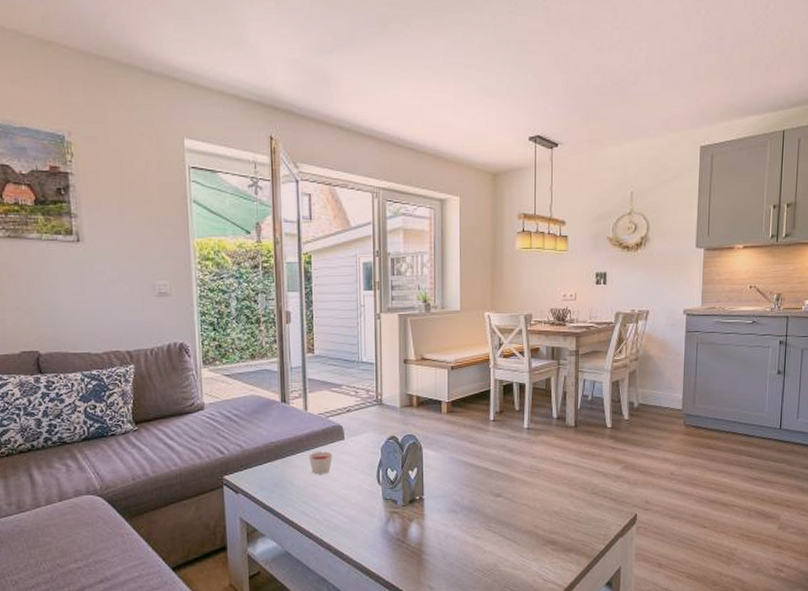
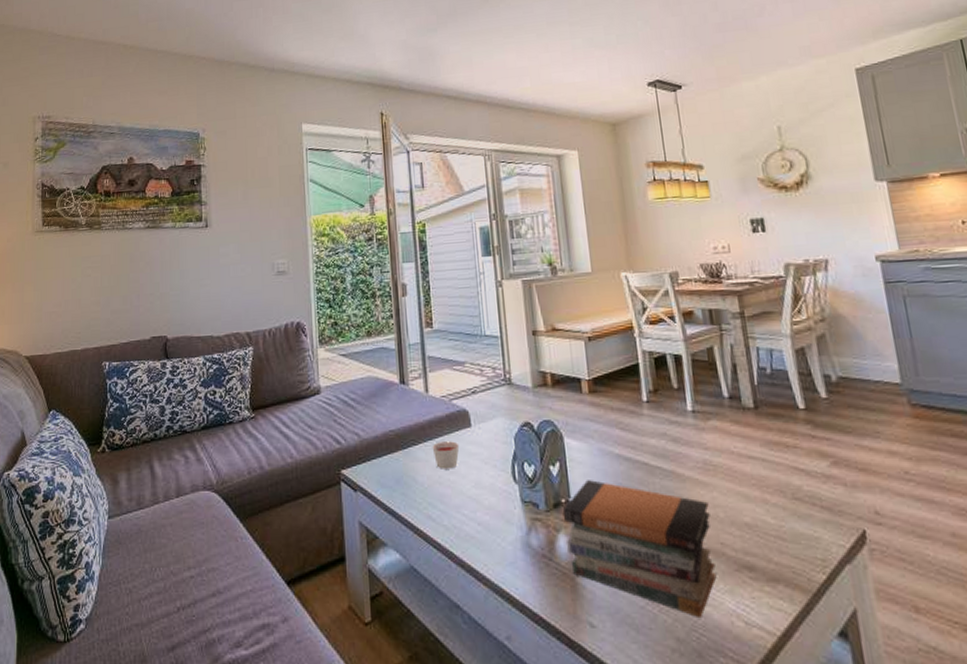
book stack: none [416,481,530,578] -> present [562,480,717,617]

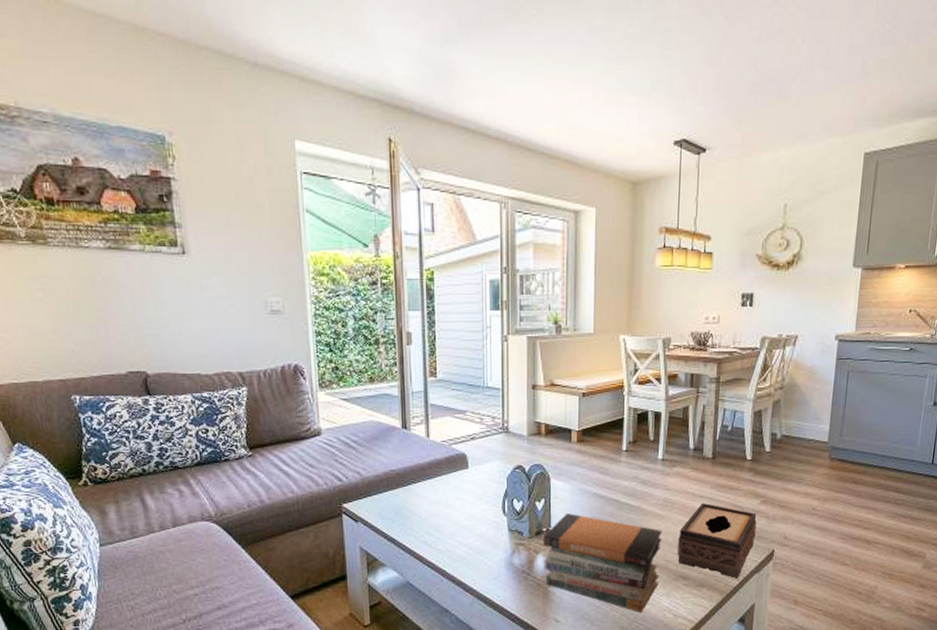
candle: present [432,441,460,469] -> none [430,480,456,504]
tissue box: none [731,465,835,572] -> present [678,502,757,579]

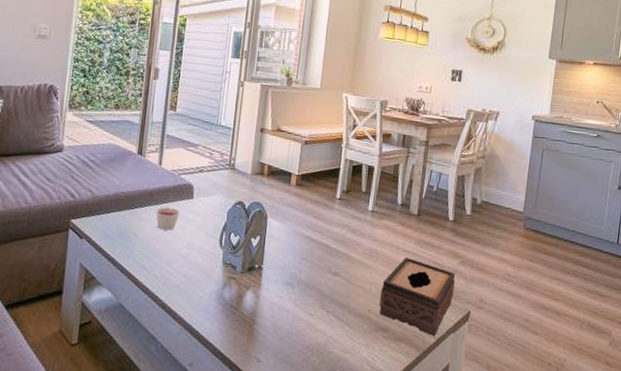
candle: none [430,480,456,504] -> present [156,207,180,231]
book stack: present [543,513,662,612] -> none [252,253,367,361]

